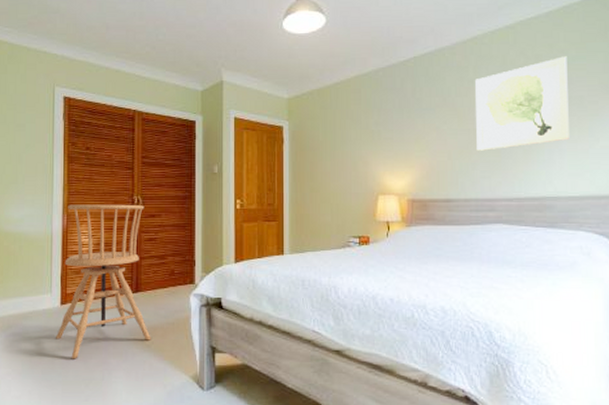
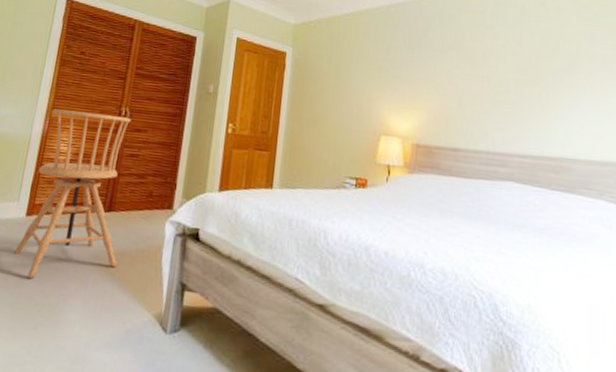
wall art: present [475,56,569,151] -> none [490,11,591,101]

